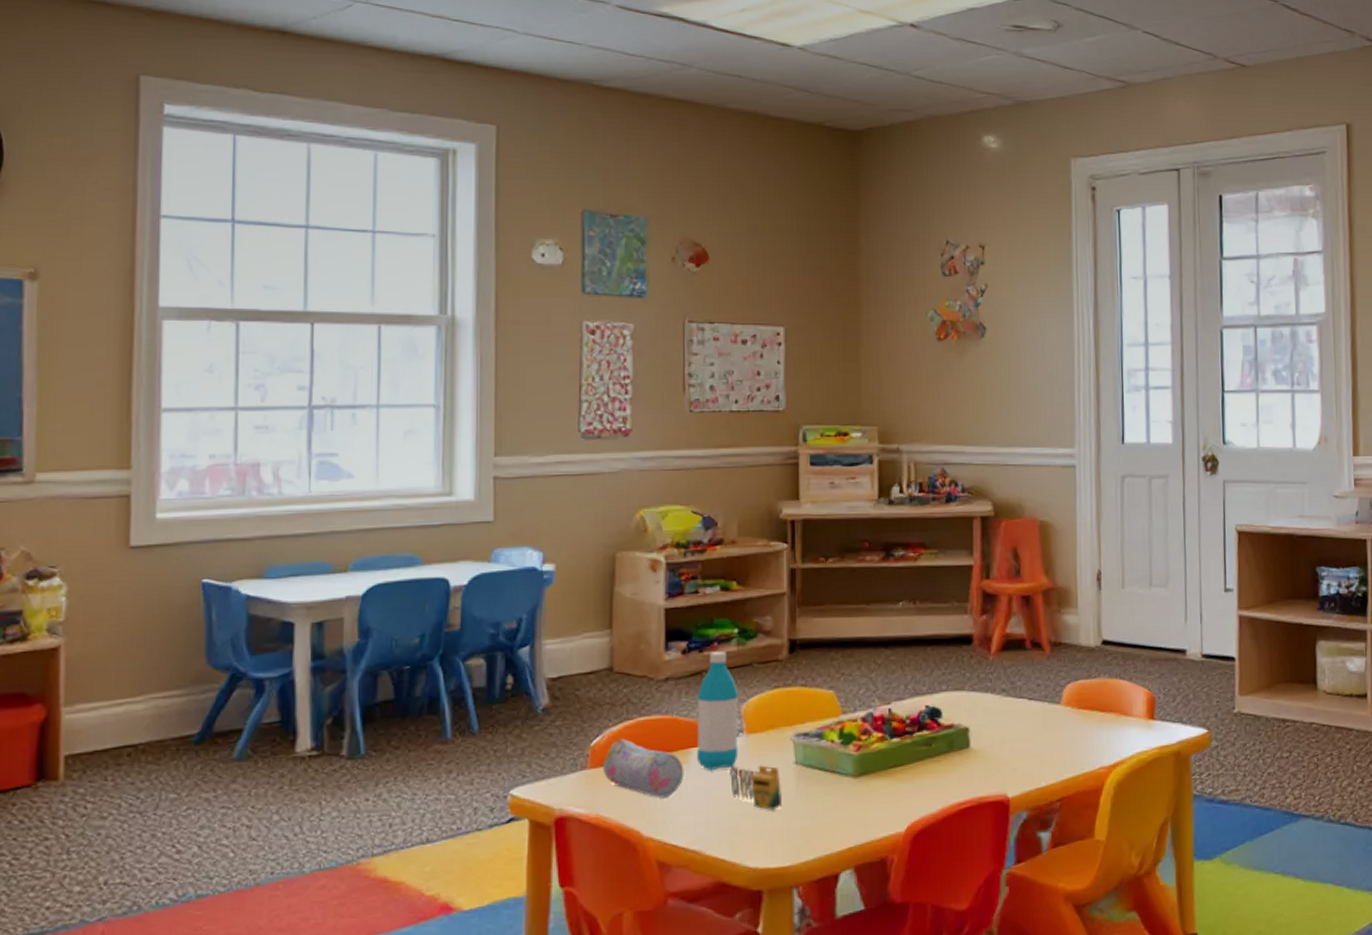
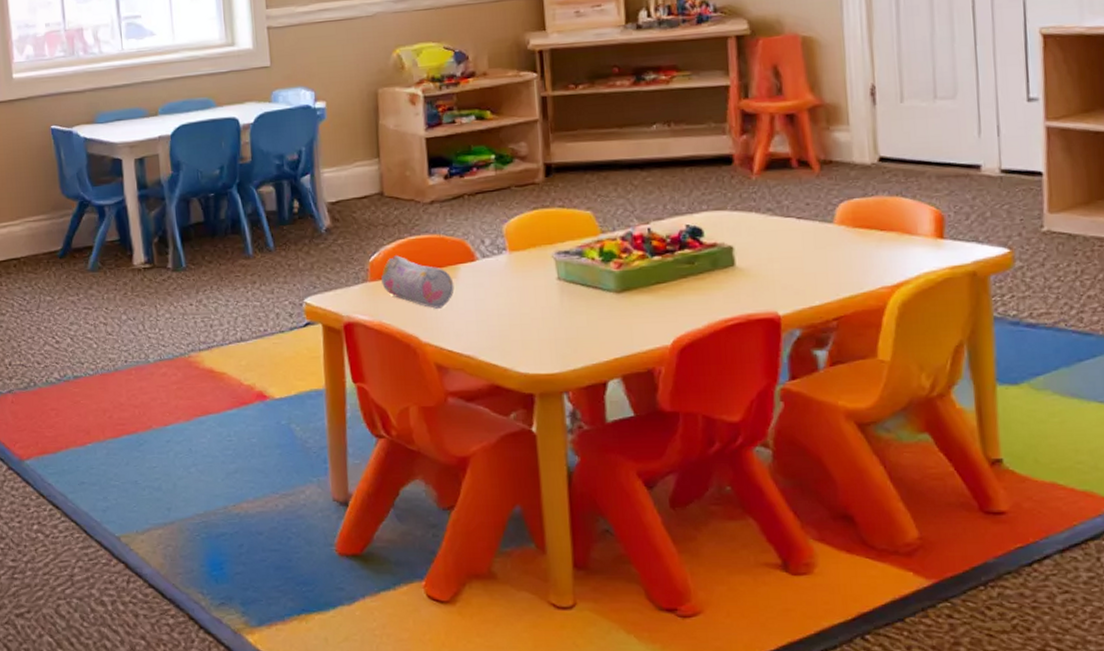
water bottle: present [696,651,739,770] -> none [461,176,503,284]
crayon: present [730,765,783,810] -> none [496,280,548,322]

